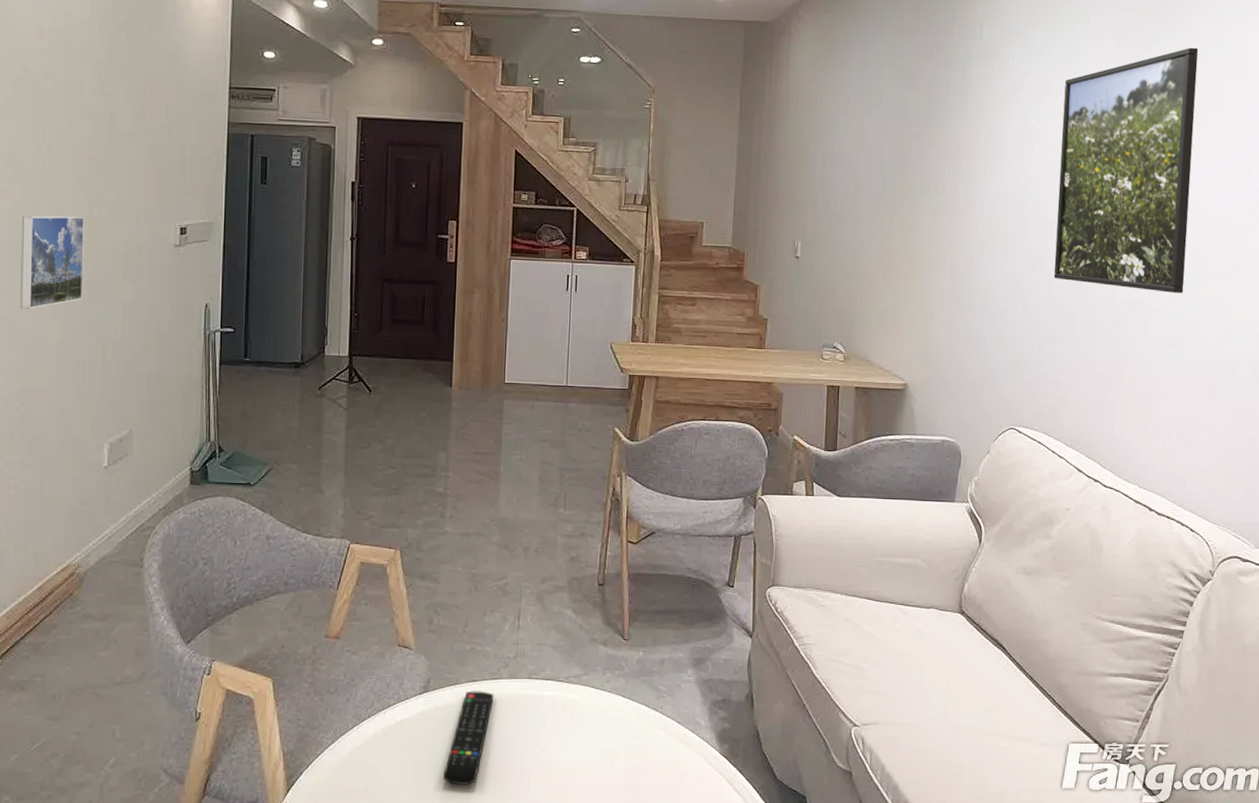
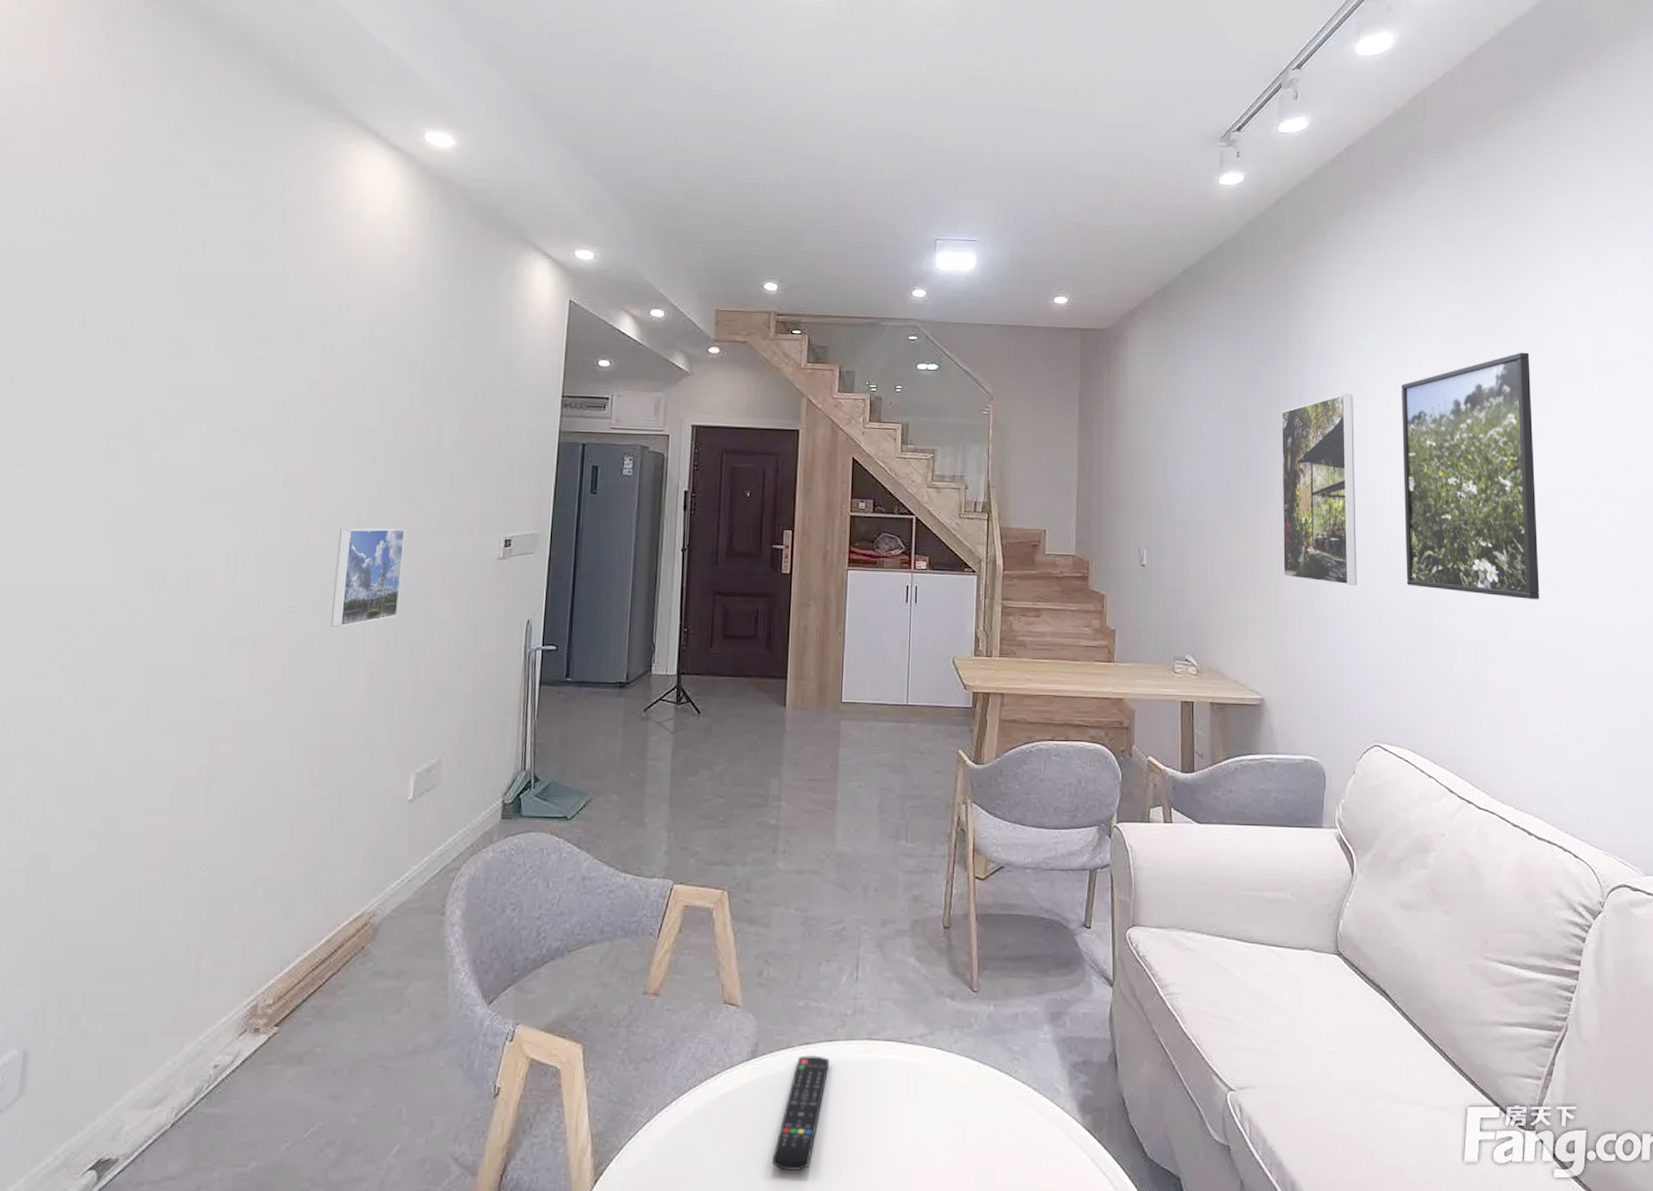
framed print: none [933,89,1016,278] -> present [1281,393,1357,585]

